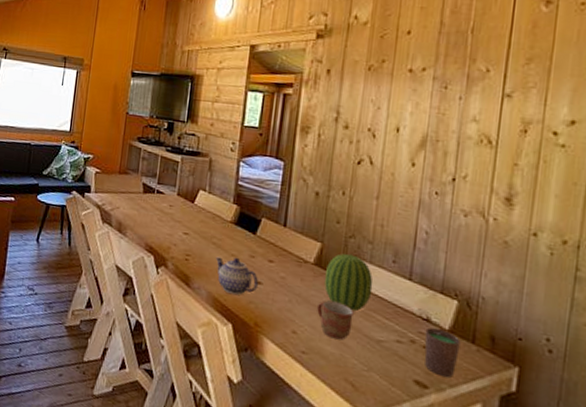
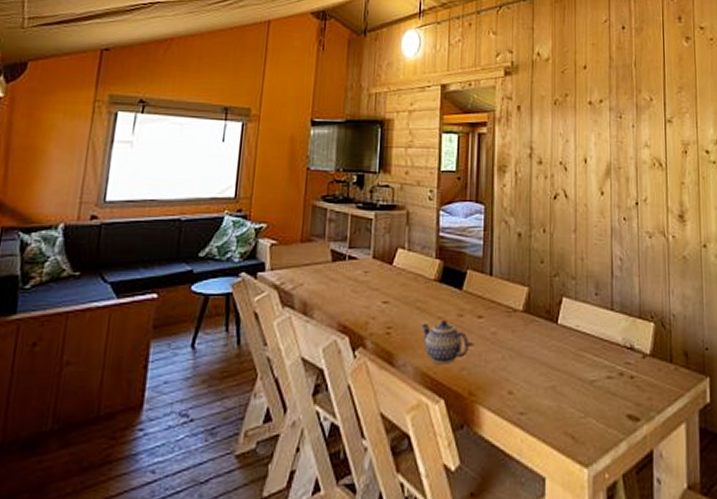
mug: present [317,300,354,340] -> none [531,348,566,390]
fruit: present [324,253,373,312] -> none [534,293,580,355]
cup: present [424,327,461,377] -> none [630,356,661,403]

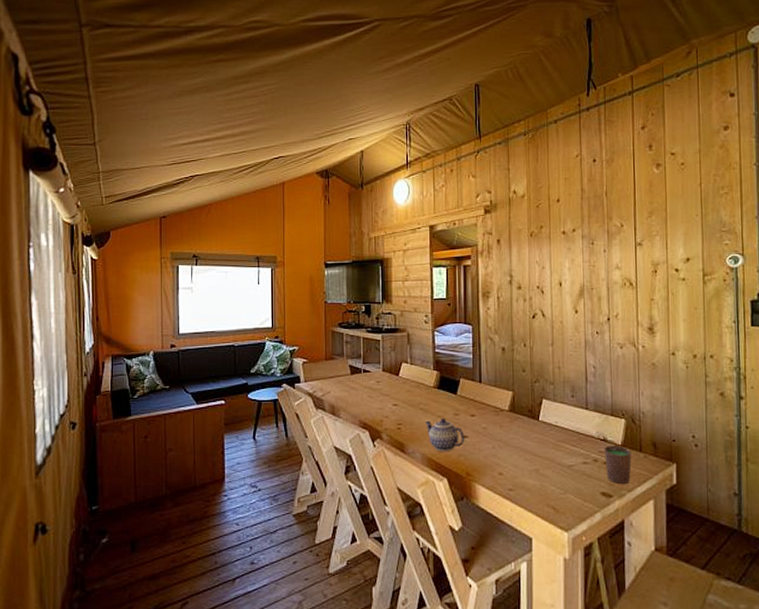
cup: none [630,356,661,403] -> present [604,446,632,484]

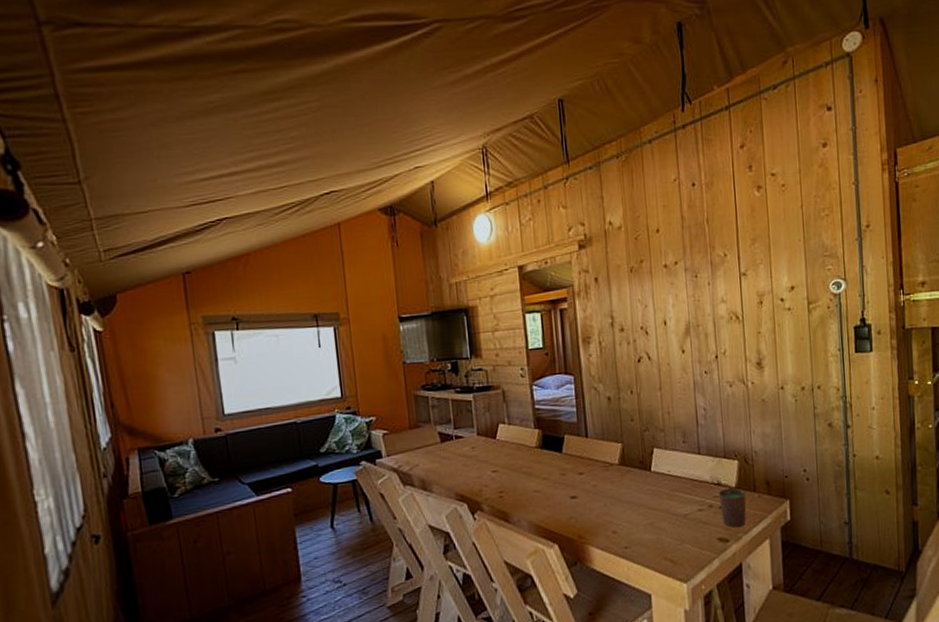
teapot: present [424,418,465,452] -> none [528,479,575,517]

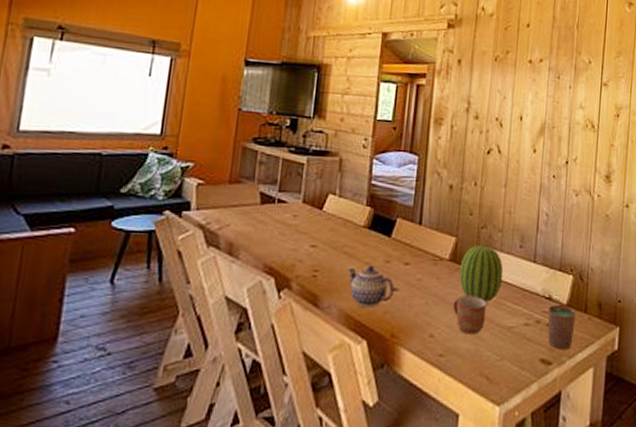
teapot: none [528,479,575,517] -> present [347,265,395,308]
fruit: none [630,446,672,496] -> present [459,244,504,302]
mug: none [630,492,662,526] -> present [453,296,487,334]

